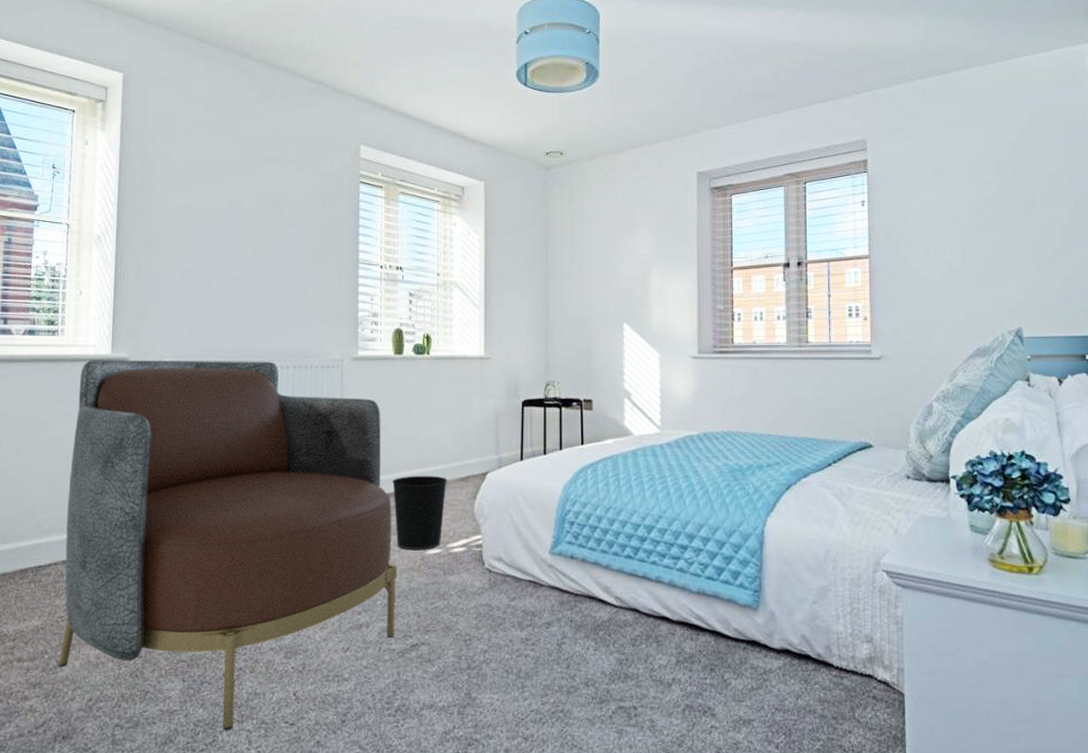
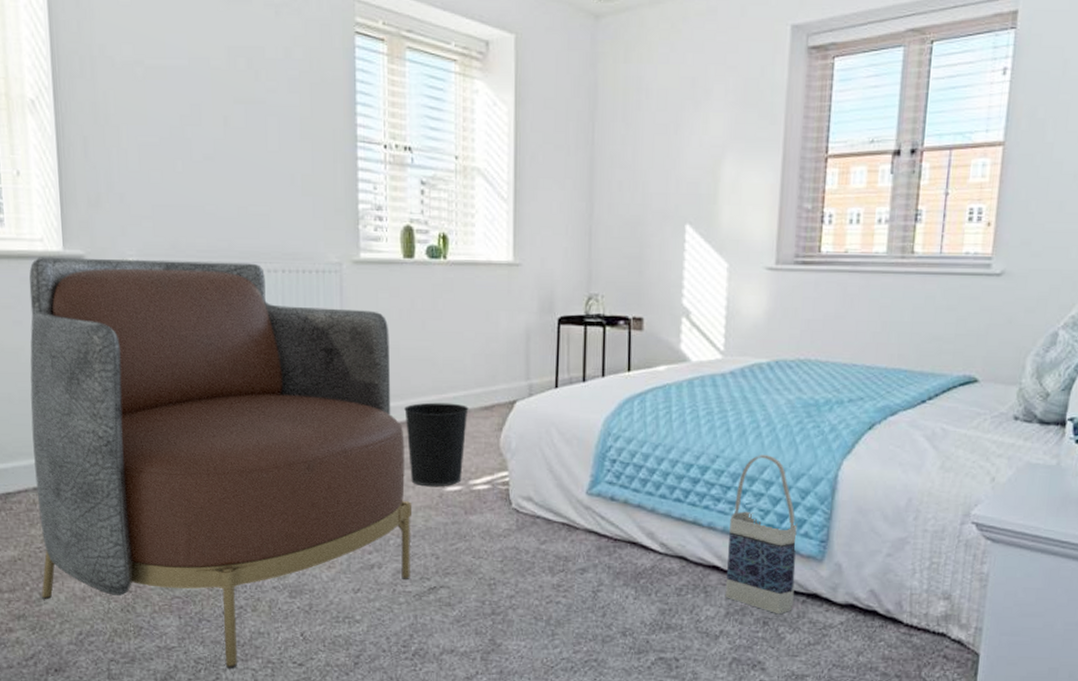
bag: none [674,515,735,661] -> present [725,455,798,615]

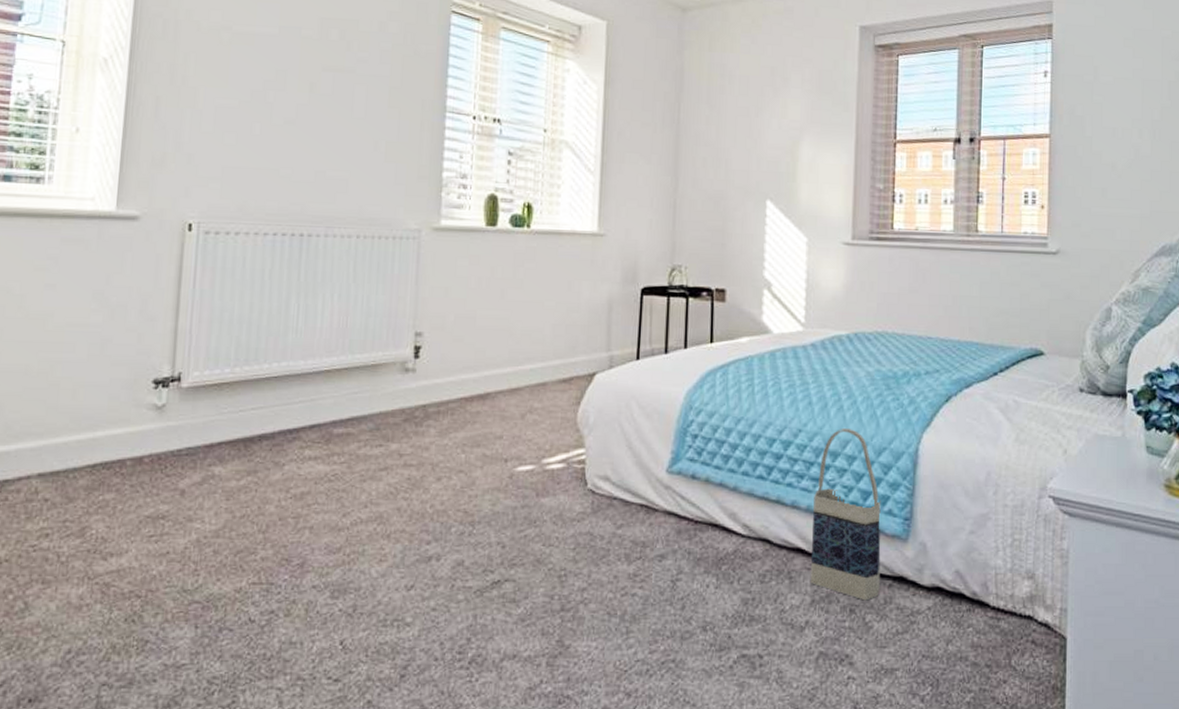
armchair: present [29,257,411,669] -> none [27,216,478,690]
wastebasket: present [404,402,469,487] -> none [477,374,546,467]

